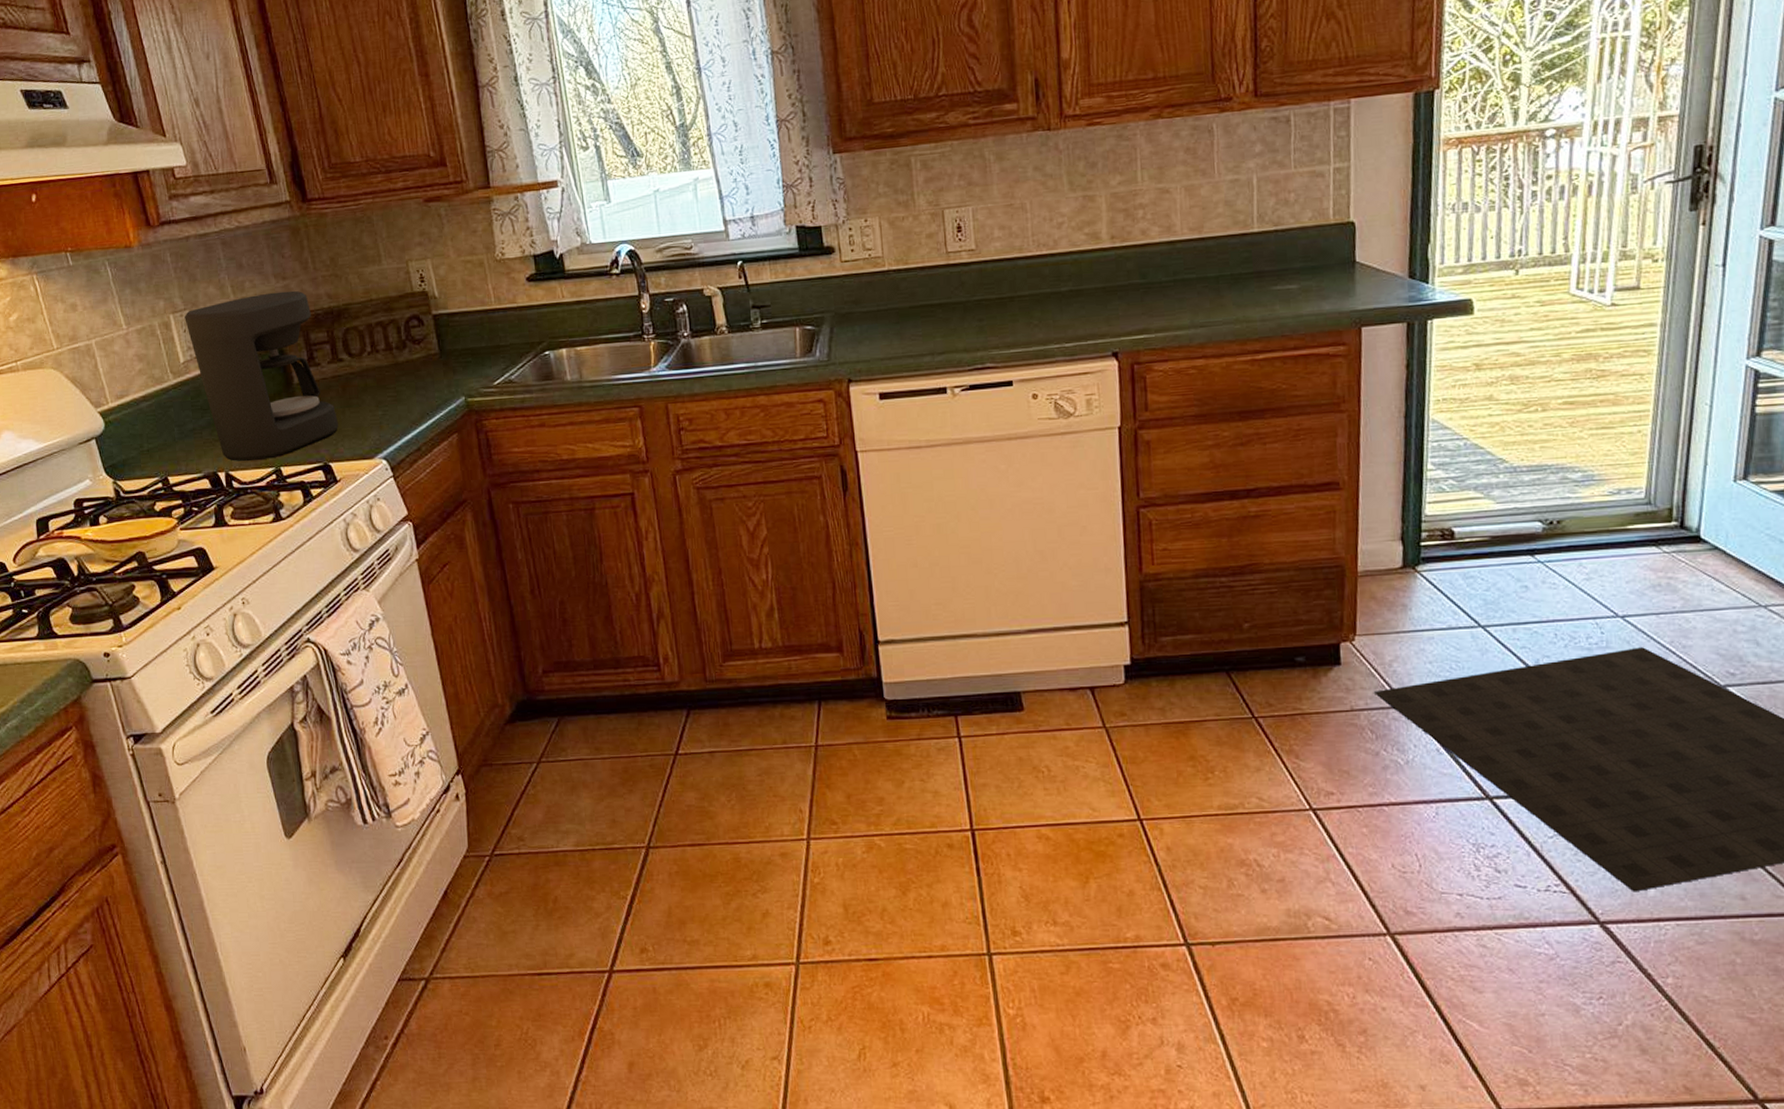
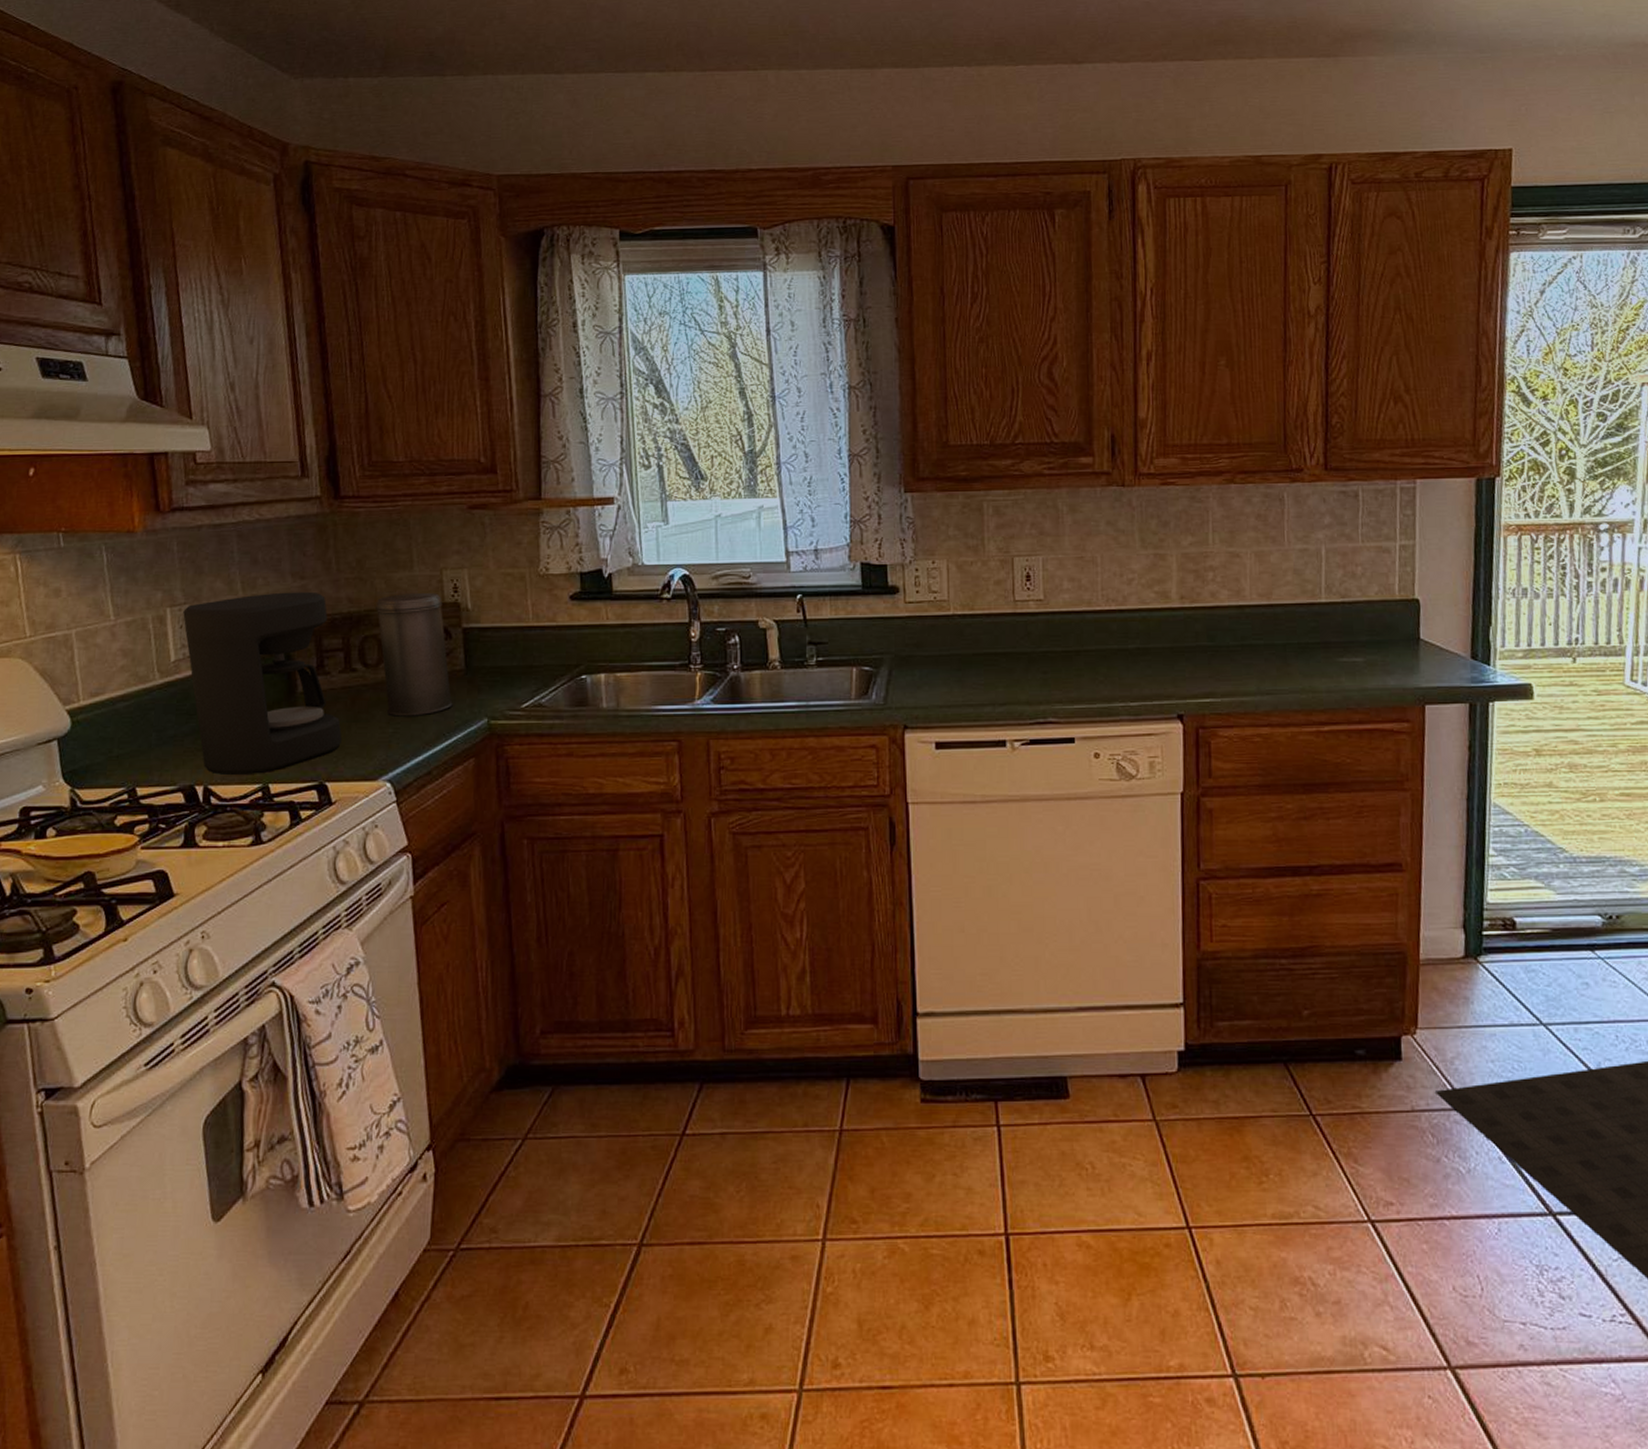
canister: none [352,284,432,401] -> present [376,592,453,718]

